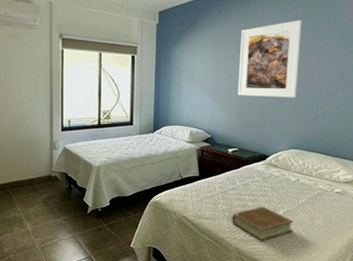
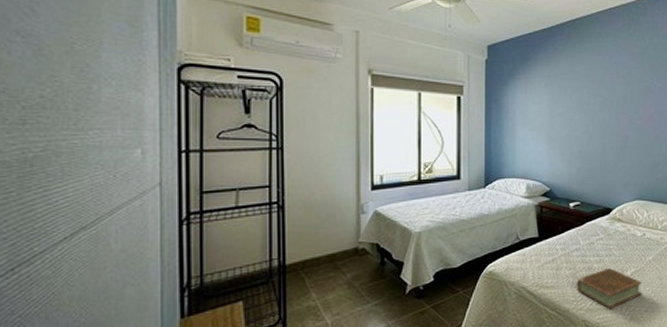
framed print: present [237,19,303,98] -> none [577,58,639,143]

